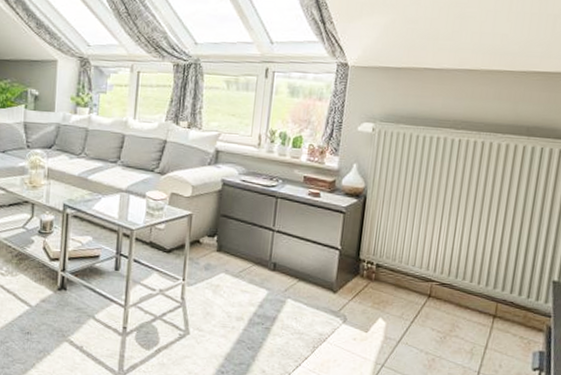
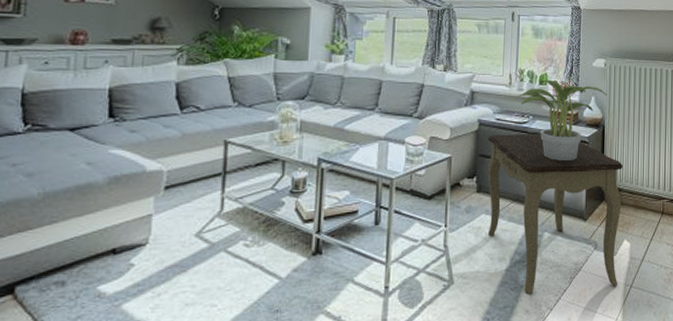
side table: none [226,195,385,362] -> present [487,134,623,296]
potted plant: none [266,142,372,230] -> present [517,79,607,160]

